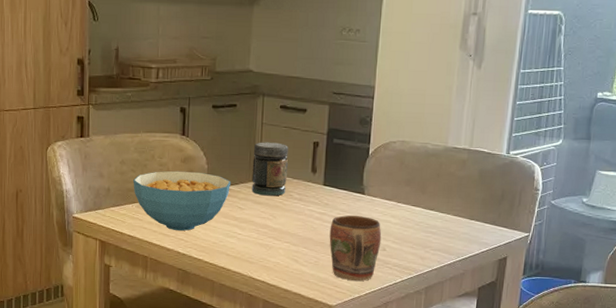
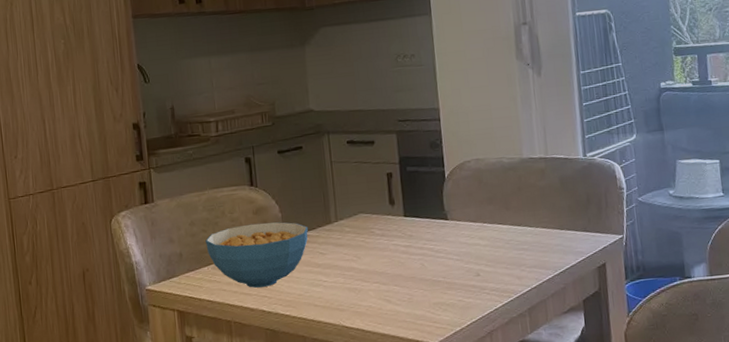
jar: present [251,142,288,196] -> none [326,179,366,237]
mug: present [329,215,382,281] -> none [418,242,474,314]

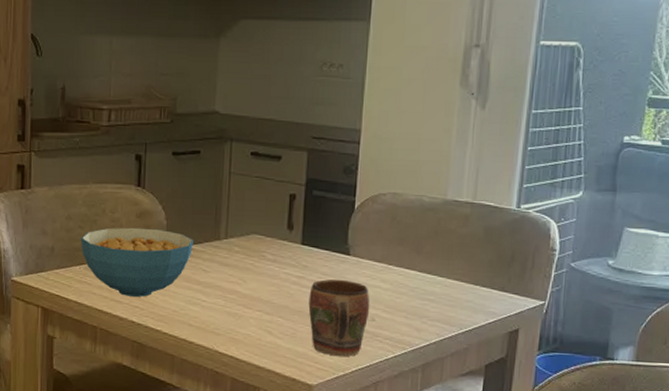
mug: none [418,242,474,314] -> present [308,279,370,357]

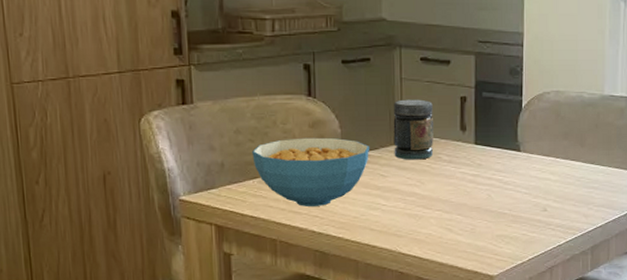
jar: none [217,194,260,257] -> present [393,99,434,160]
mug: present [308,279,370,357] -> none [485,174,542,246]

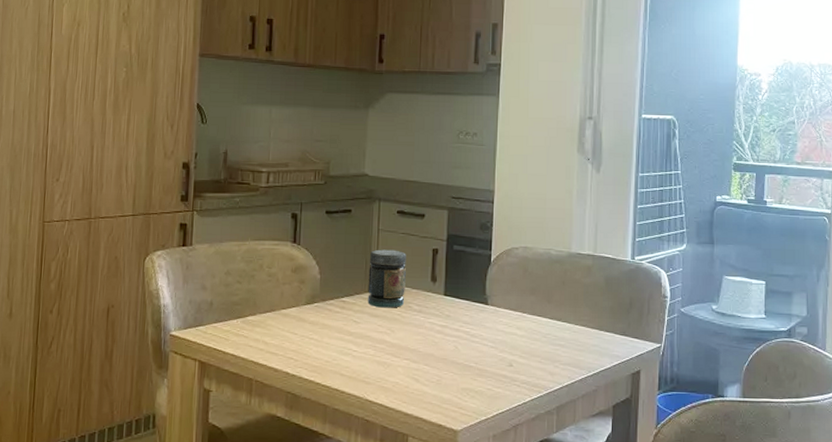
cereal bowl: present [252,137,369,206] -> none [238,281,345,348]

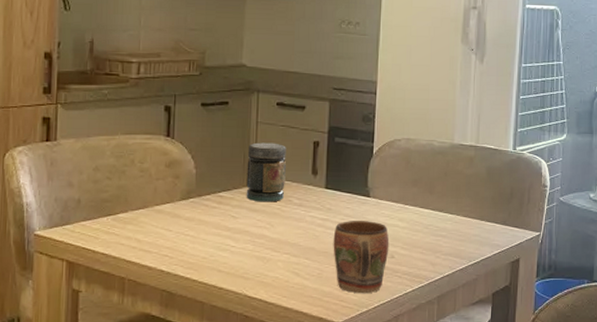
mug: none [452,327,508,401] -> present [333,220,389,293]

